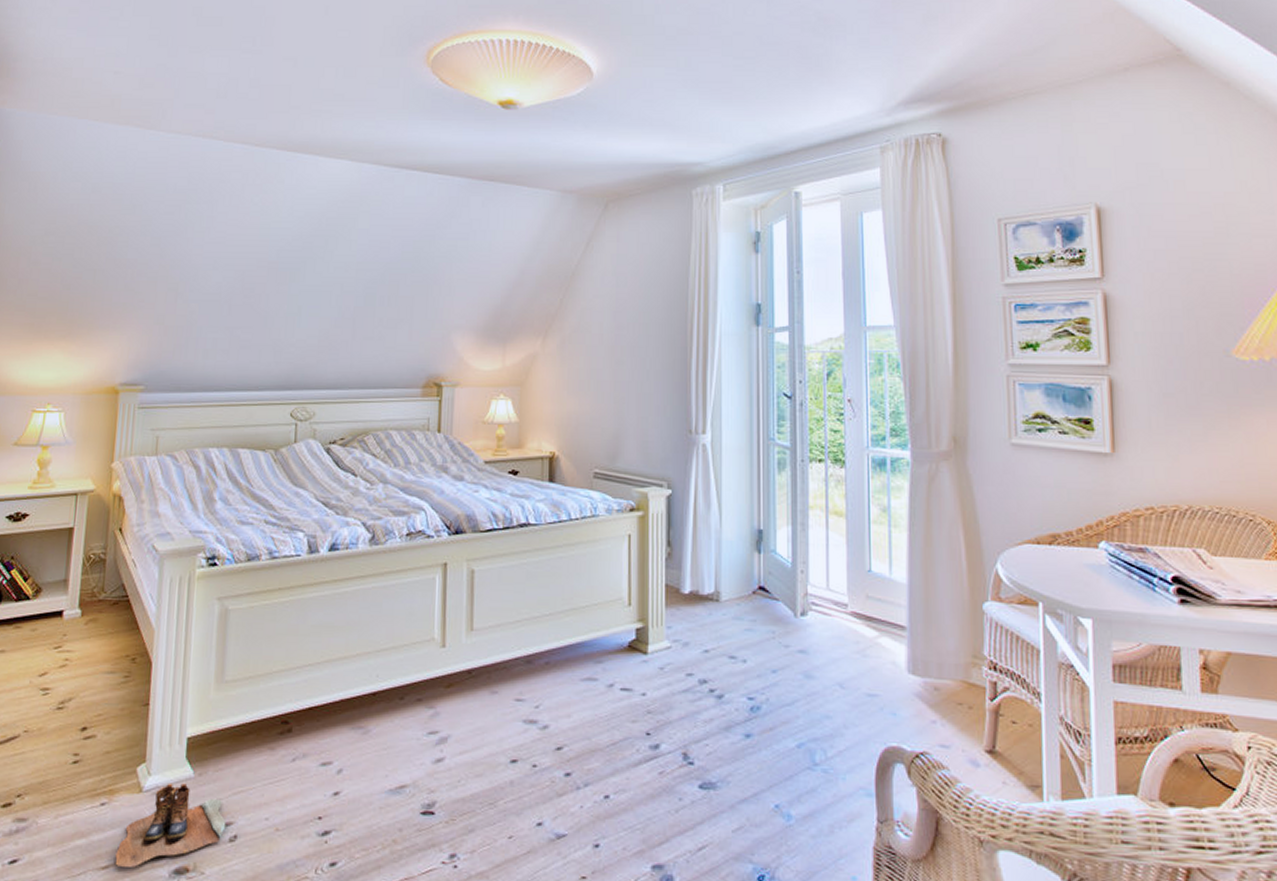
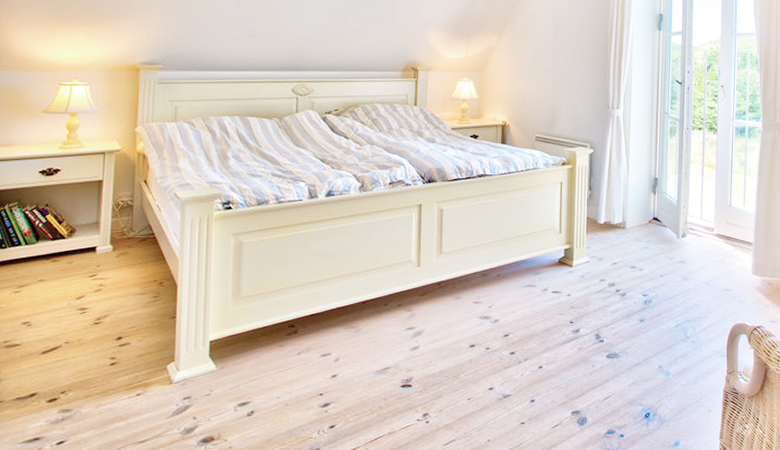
boots: present [115,783,226,867] -> none [151,375,245,440]

